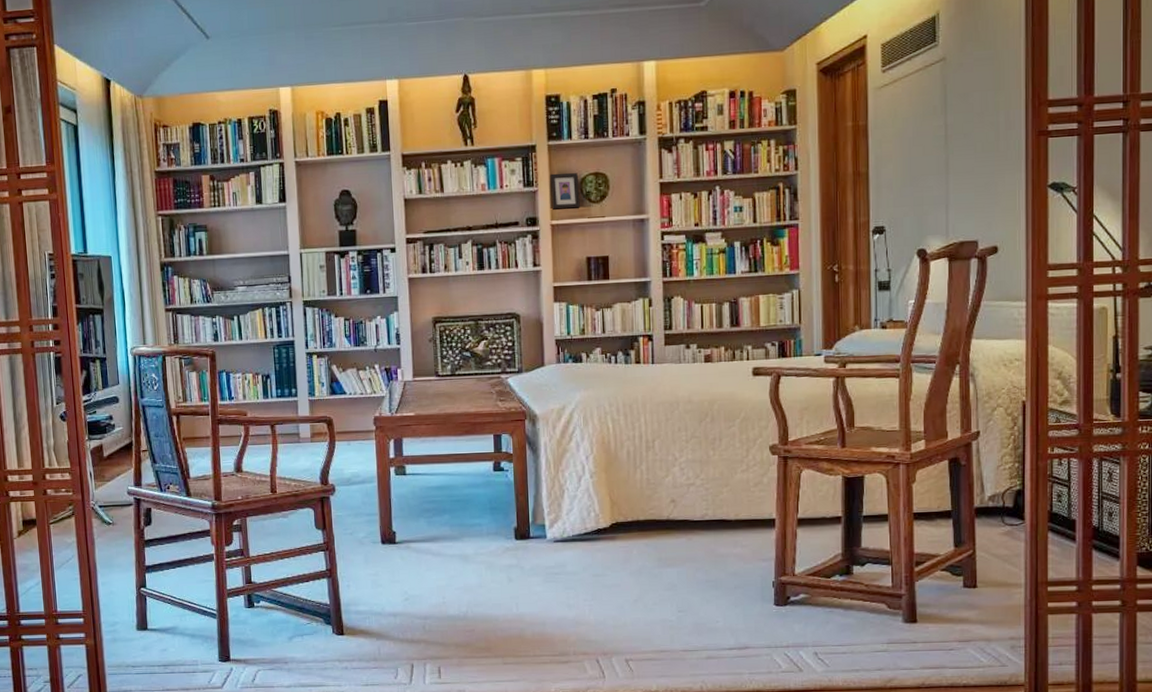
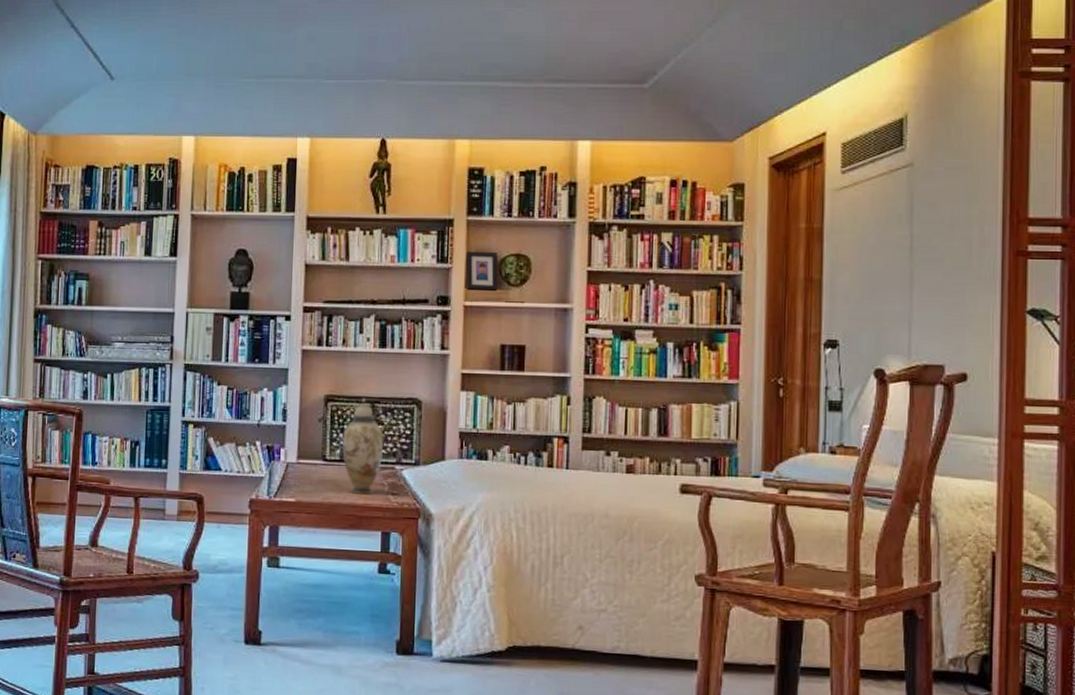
ginger jar: none [452,317,489,404] -> present [342,398,383,495]

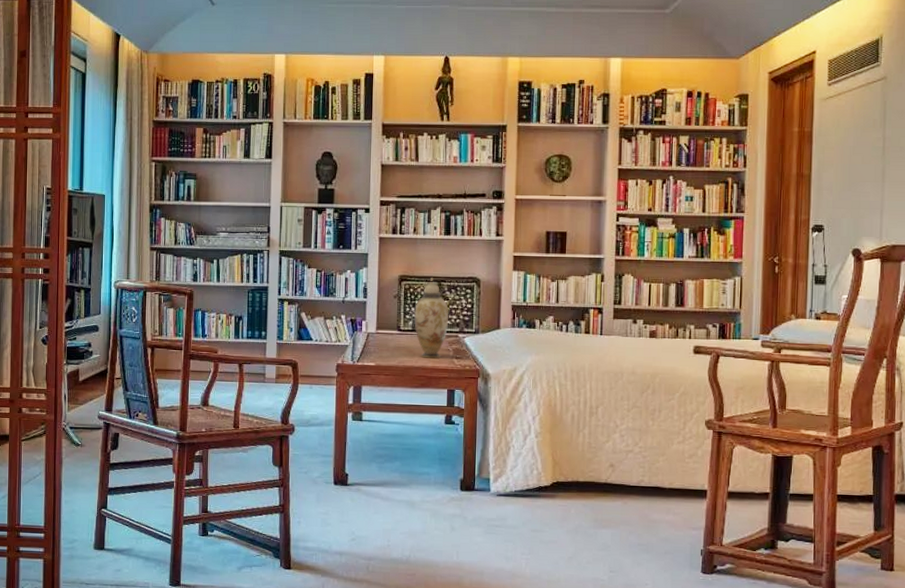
picture frame: present [465,251,498,292] -> none [516,152,544,187]

